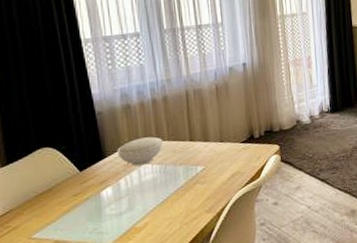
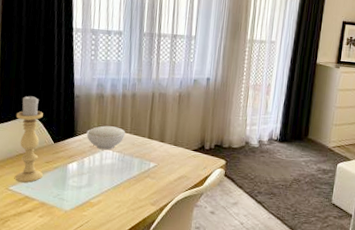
candle holder: none [27,124,72,226] -> present [15,96,43,183]

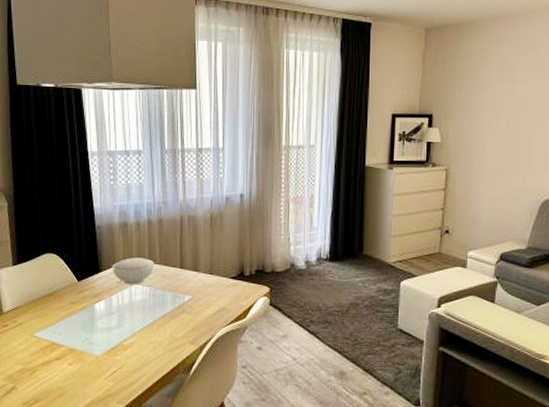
candle holder: present [15,96,43,183] -> none [35,231,69,327]

